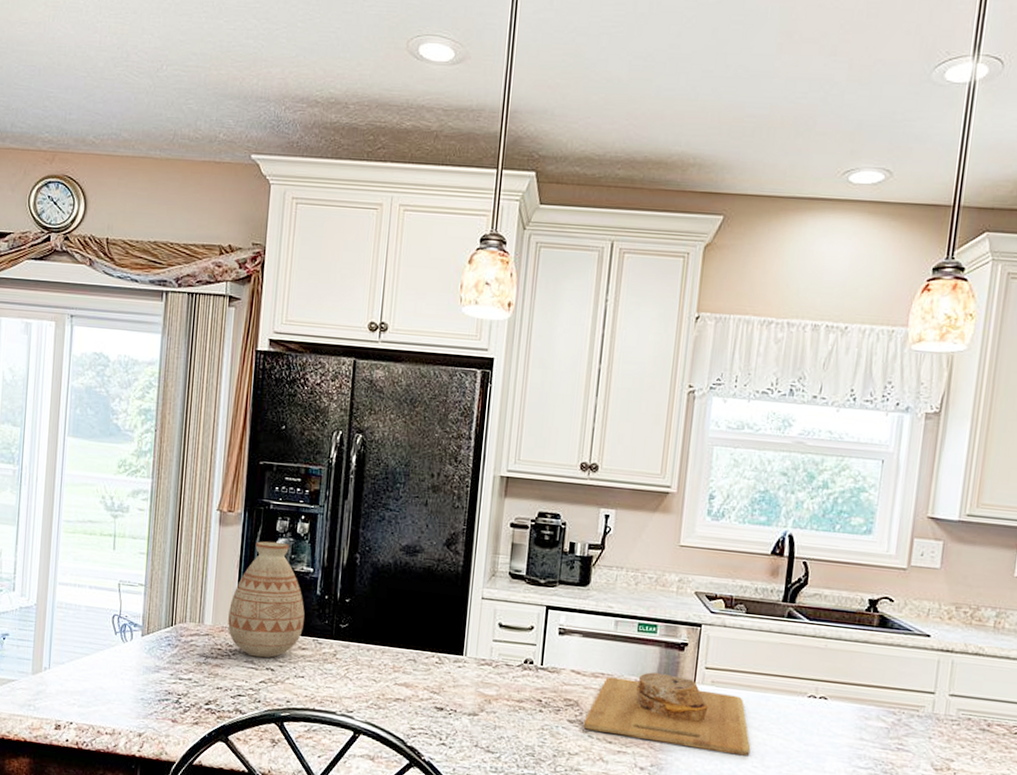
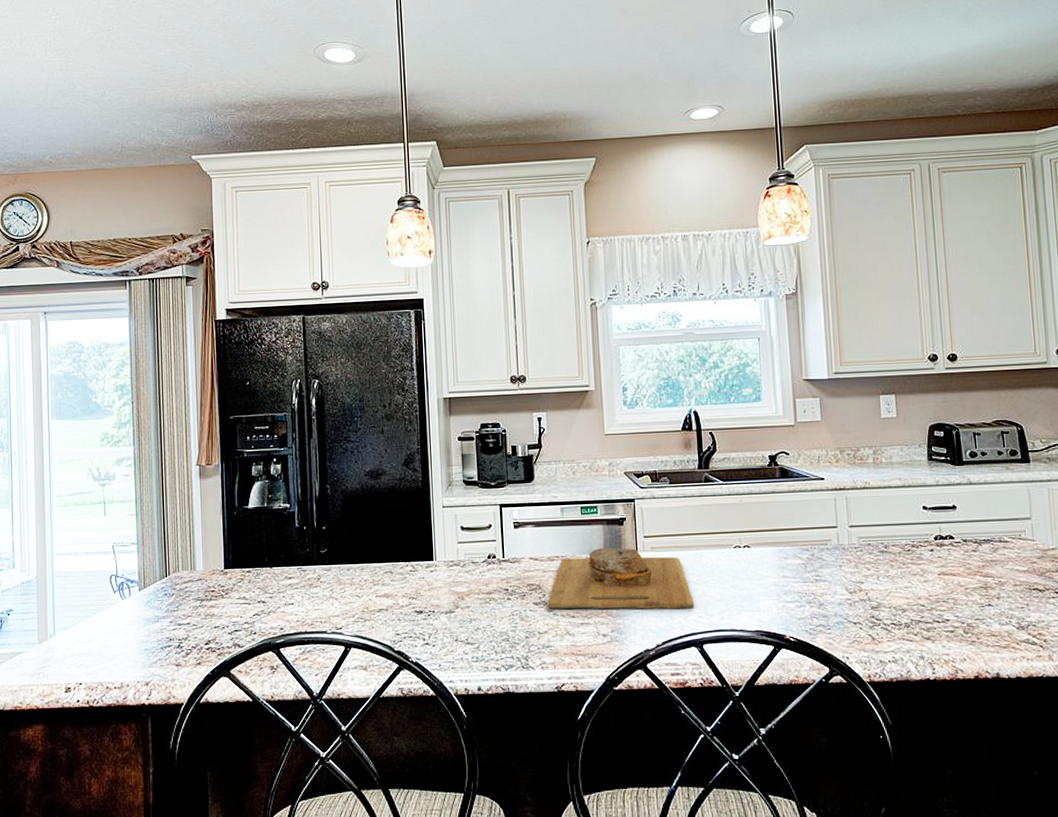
vase: present [228,541,305,658] -> none [217,485,287,593]

